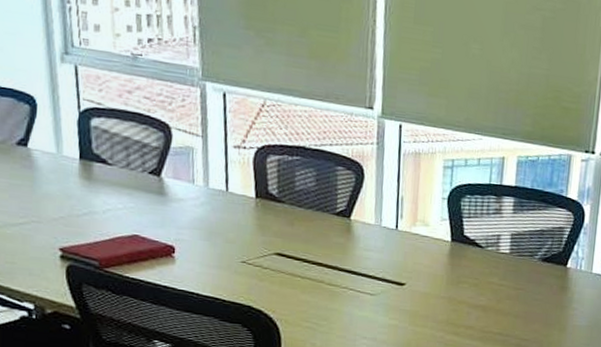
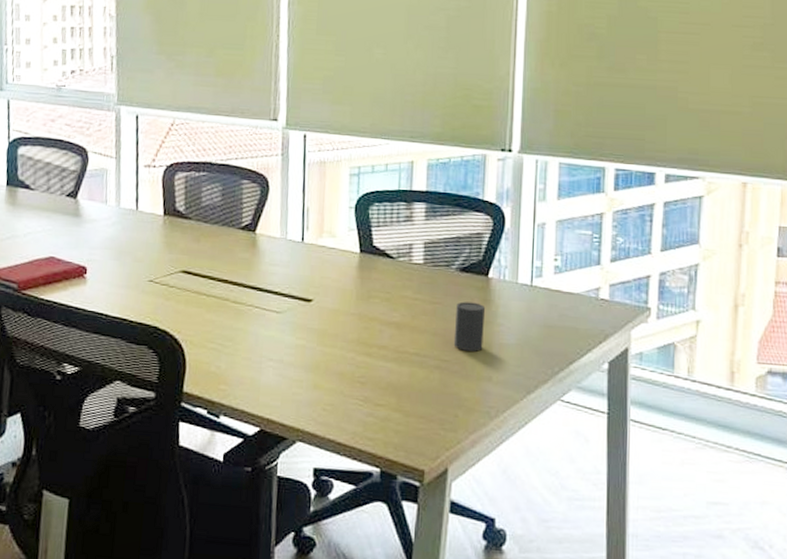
cup: none [533,288,563,332] -> present [453,301,486,352]

